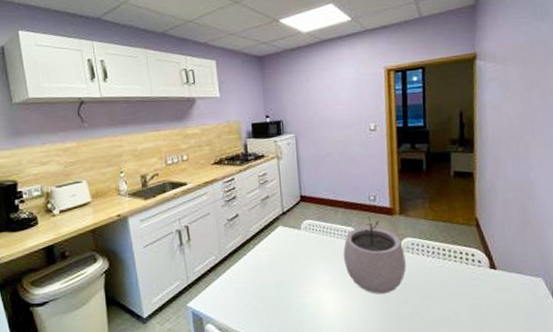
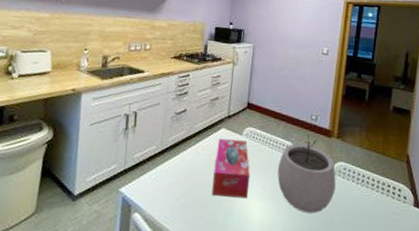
tissue box: none [277,235,318,295] -> present [211,138,250,199]

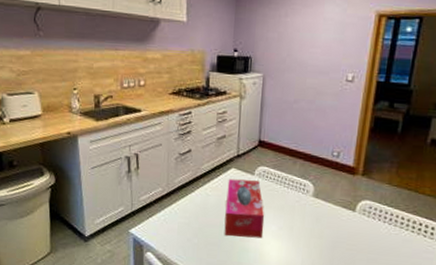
plant pot: present [277,133,336,214] -> none [294,171,360,252]

